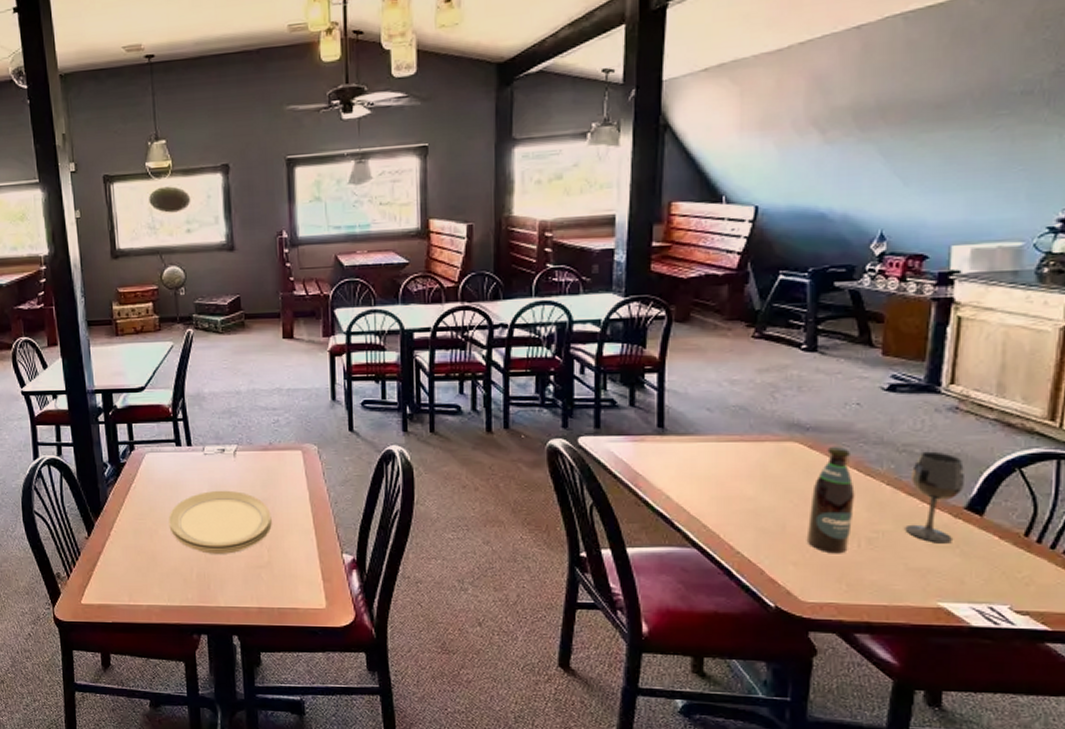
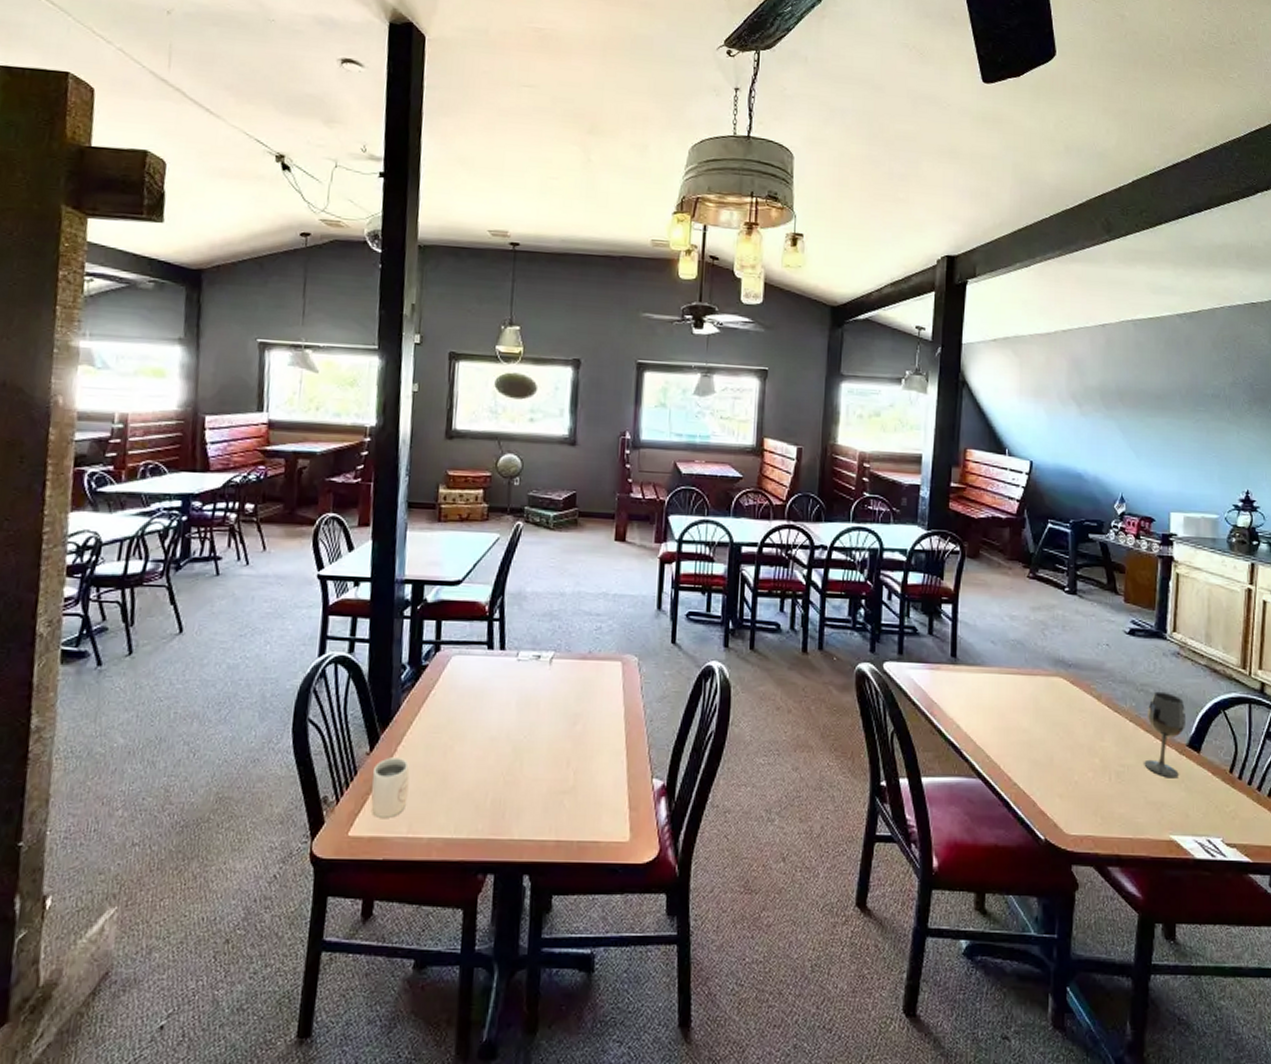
mug: none [92,541,125,589] -> present [370,757,410,818]
plate: present [168,490,272,554] -> none [467,701,582,777]
bottle: present [806,446,855,554] -> none [1069,682,1106,787]

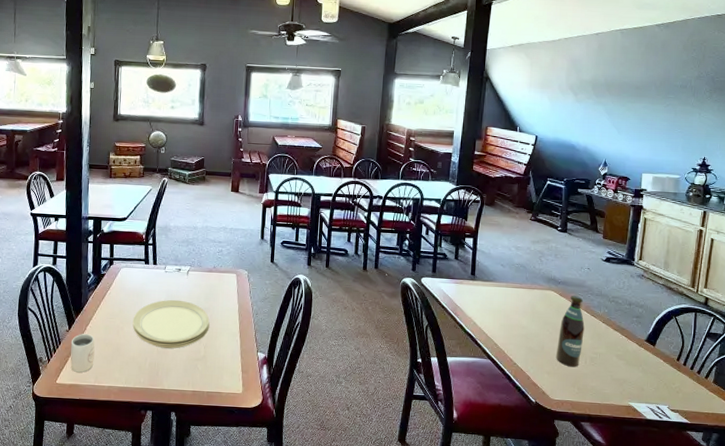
plate: none [467,701,582,777] -> present [132,299,210,349]
bottle: none [1069,682,1106,787] -> present [555,295,585,368]
wine glass: present [1144,691,1187,779] -> none [612,302,646,363]

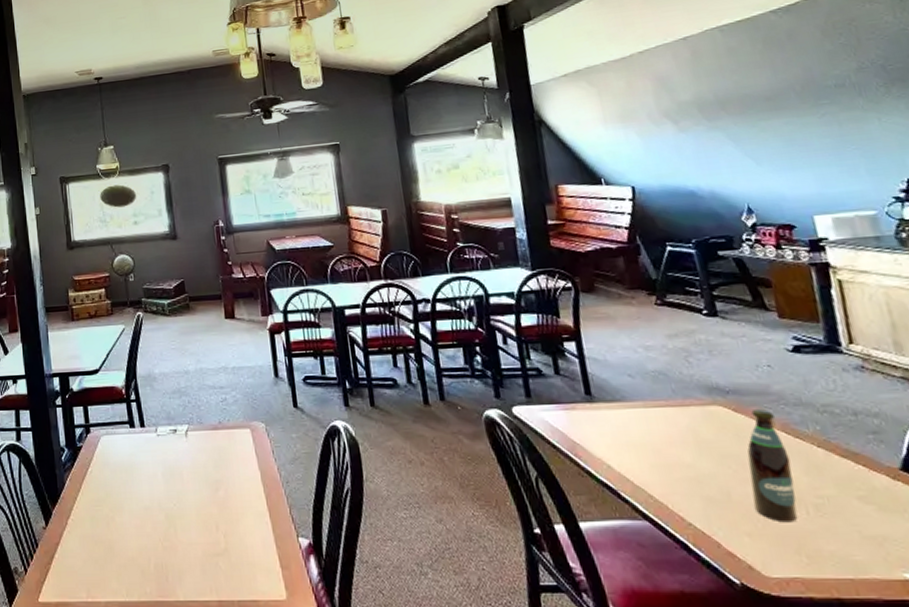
mug: present [70,334,95,372] -> none [50,530,83,585]
plate: present [132,299,210,349] -> none [125,472,227,542]

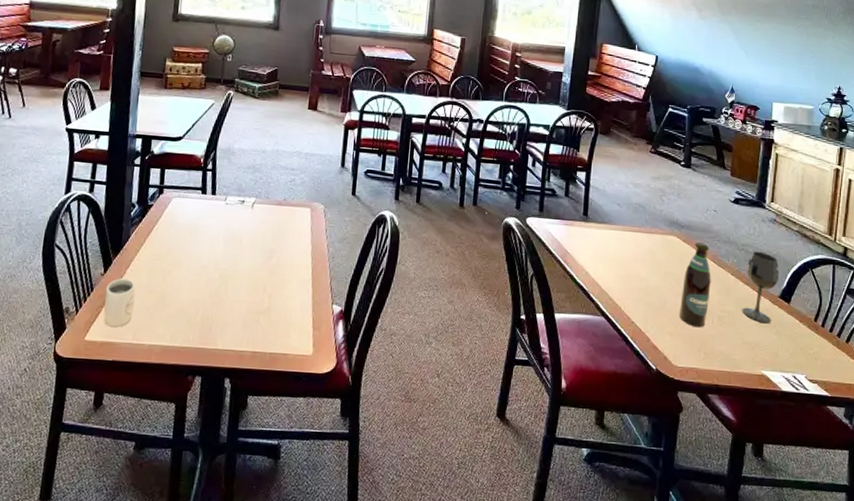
mug: none [50,530,83,585] -> present [103,278,136,327]
wine glass: none [837,411,898,508] -> present [742,251,780,324]

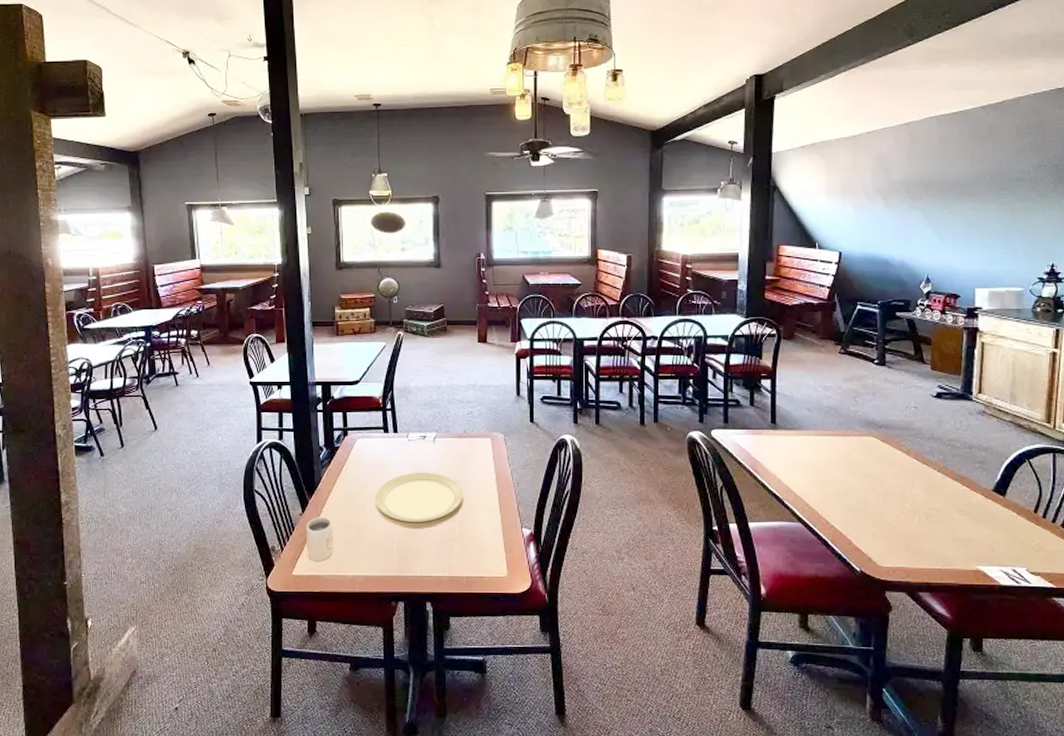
plate: none [183,237,277,299] -> present [375,472,464,529]
bottle: present [679,241,711,328] -> none [881,440,915,527]
wine glass: present [742,251,780,324] -> none [951,445,992,519]

